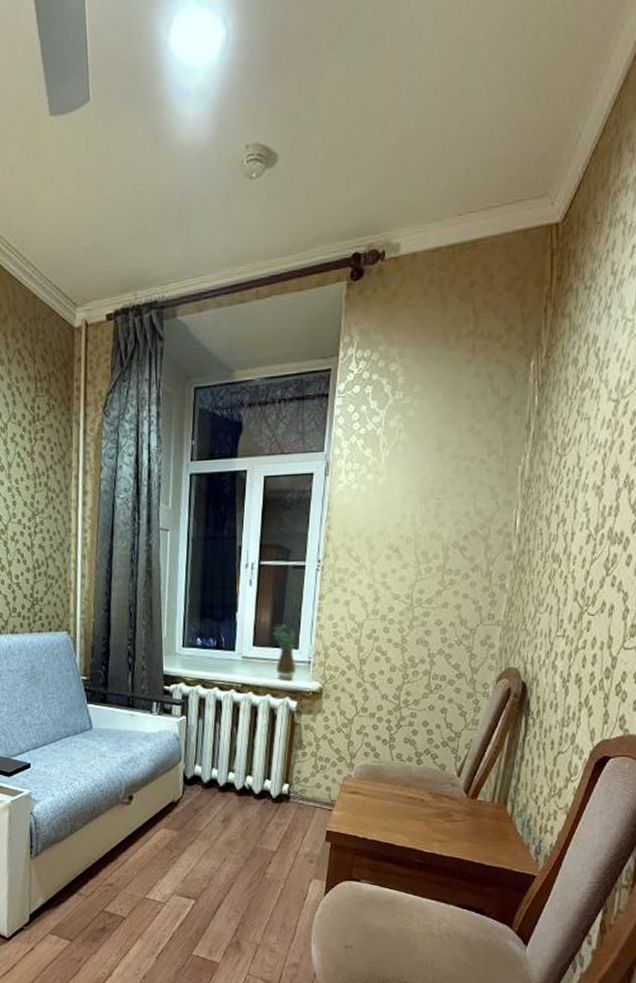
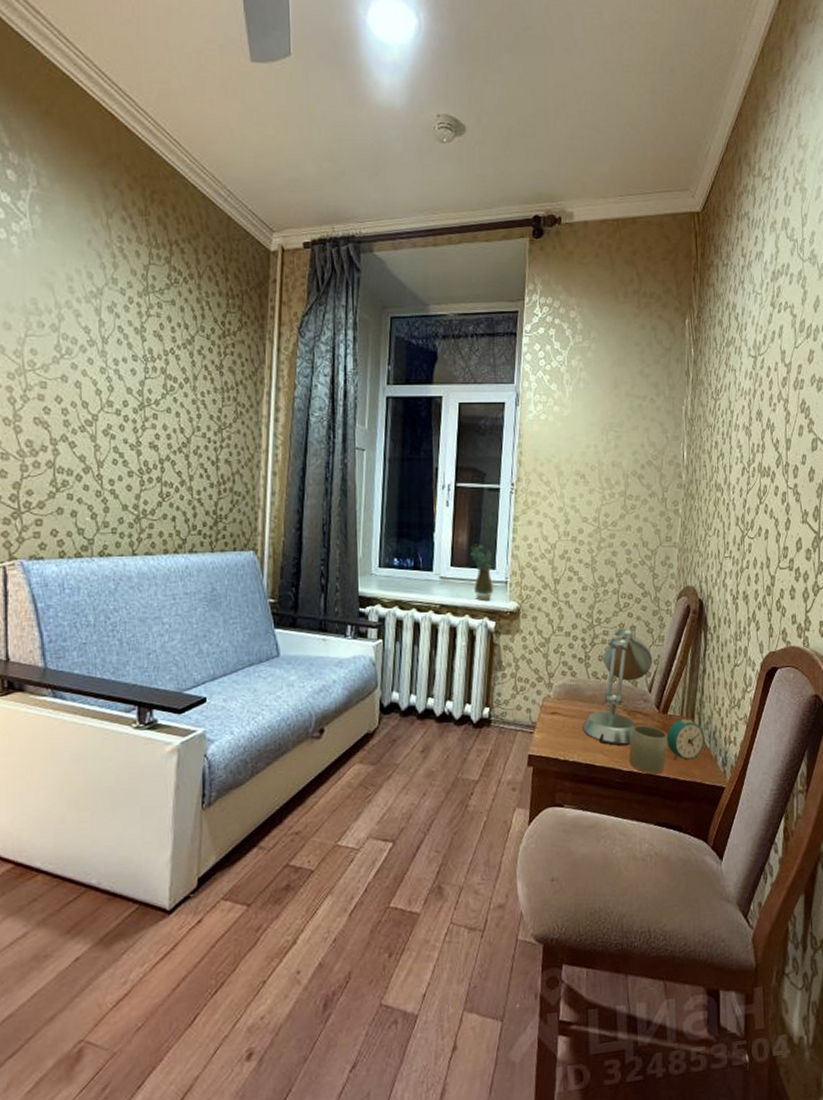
desk lamp: none [383,710,464,828] -> present [582,627,653,746]
mug: none [432,809,475,858] -> present [629,725,668,774]
alarm clock: none [475,804,517,846] -> present [667,718,705,760]

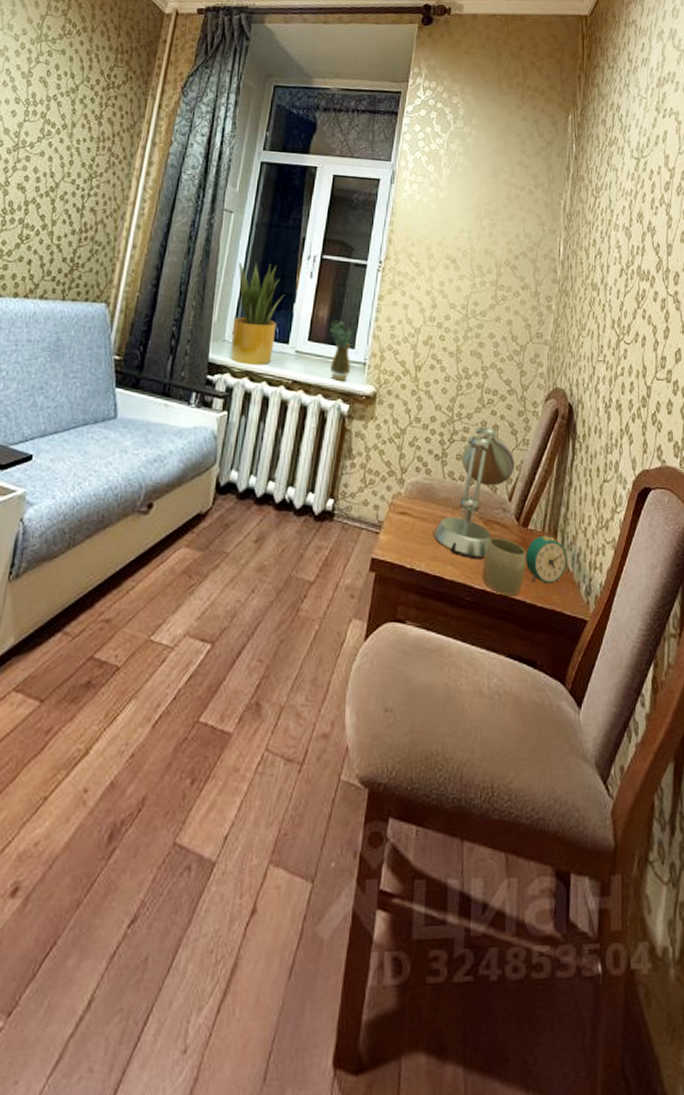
planter: none [377,497,423,595] -> present [230,263,284,366]

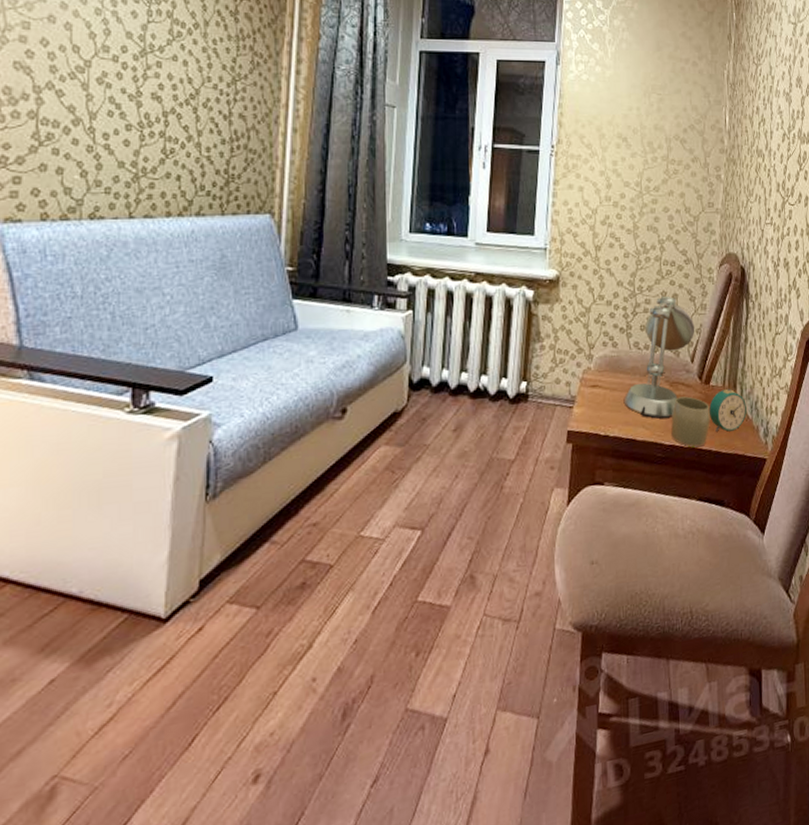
planter: present [230,263,284,366] -> none [408,158,458,262]
vase: present [330,318,352,382] -> none [508,207,532,269]

